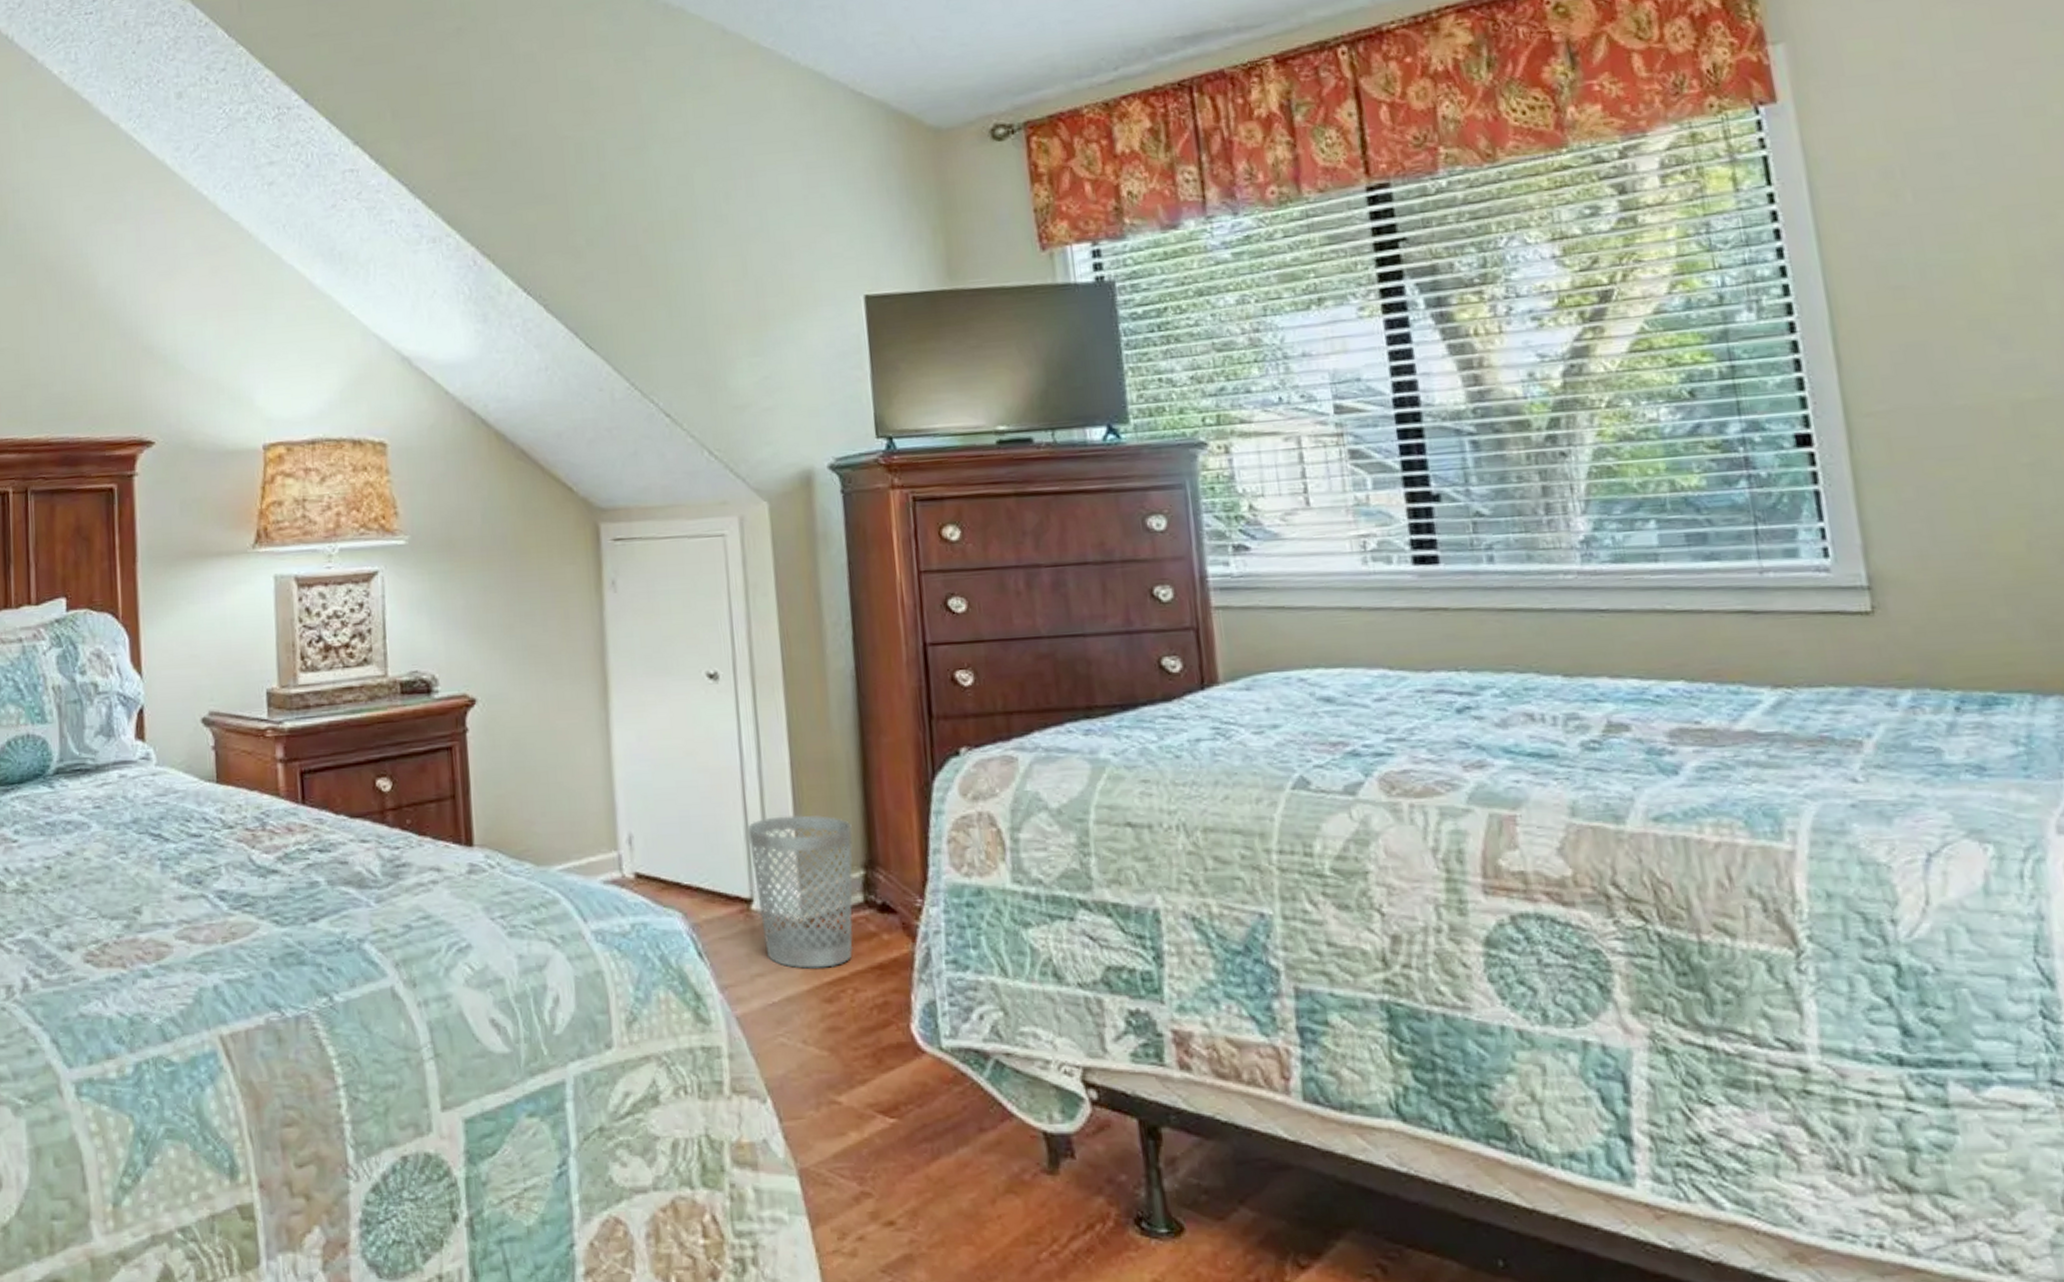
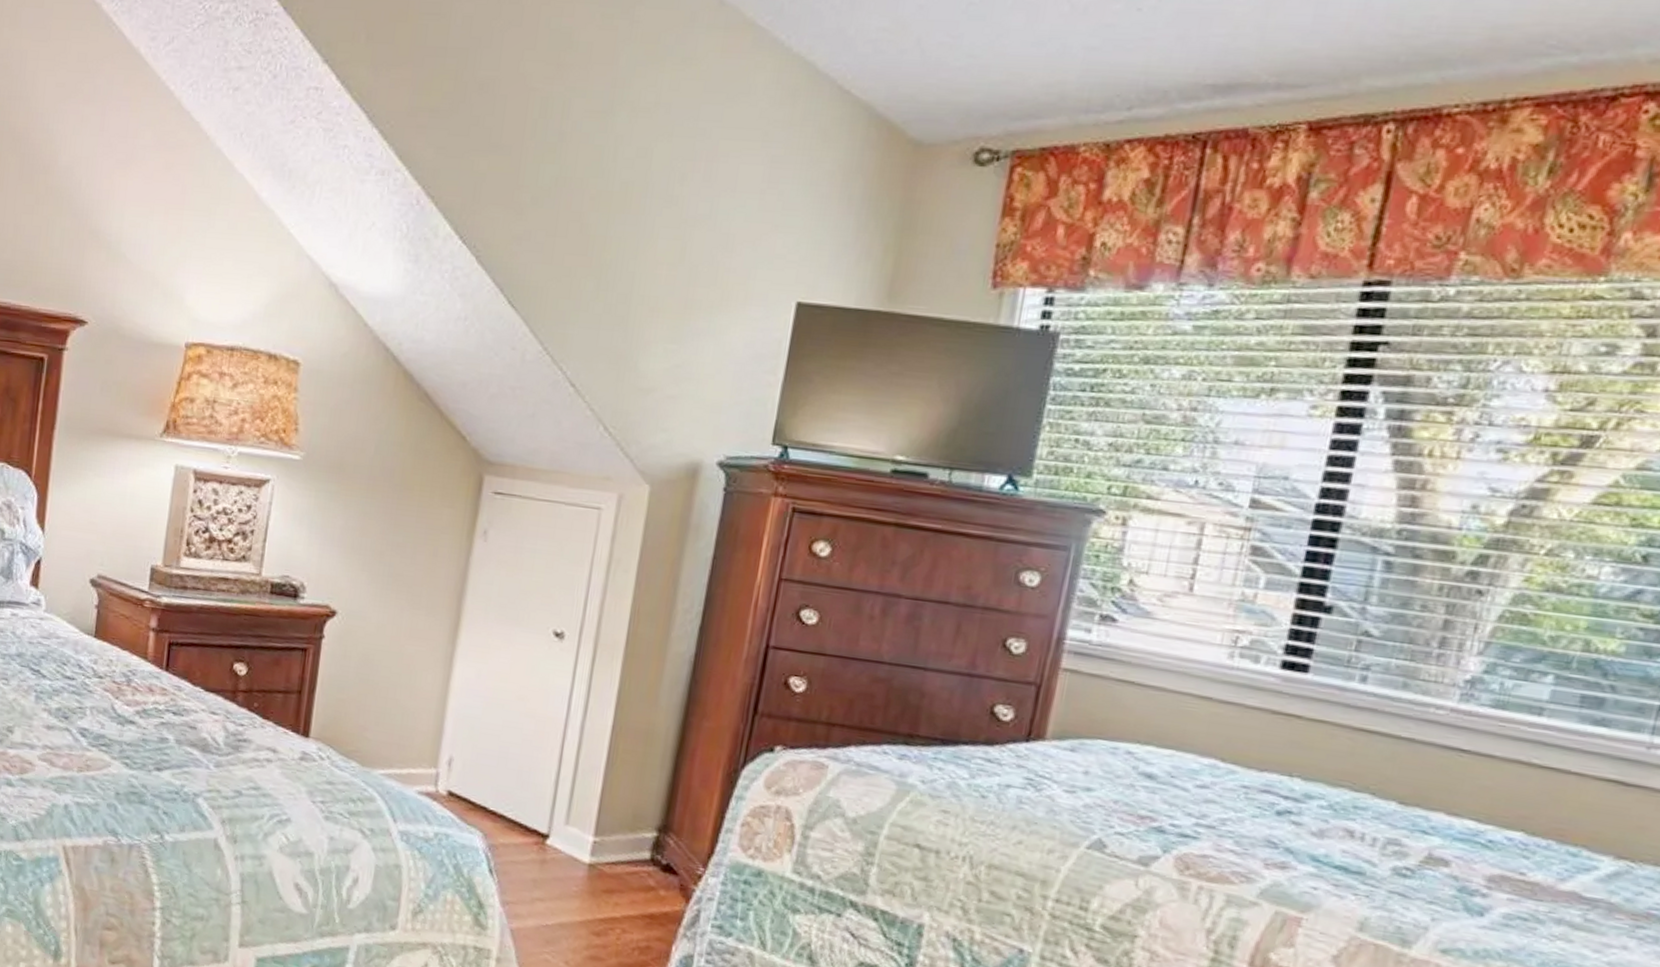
wastebasket: present [748,815,854,969] -> none [551,769,656,908]

